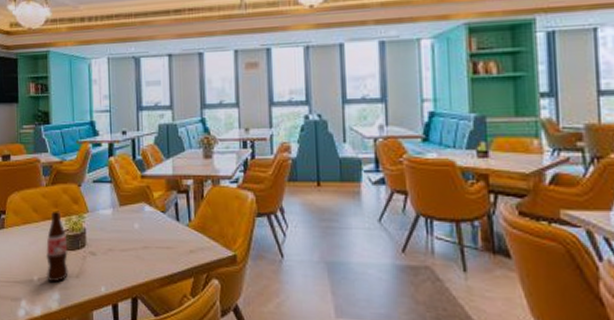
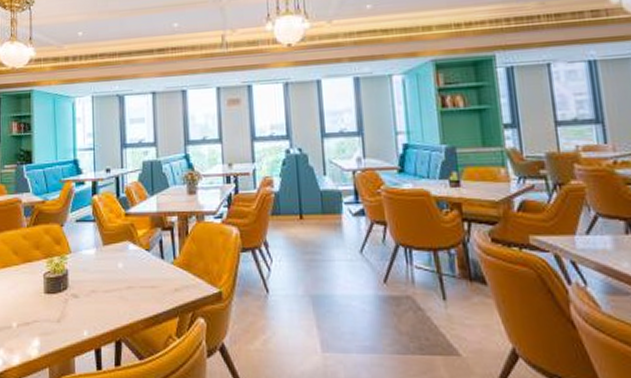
bottle: present [45,210,69,283] -> none [25,252,49,328]

